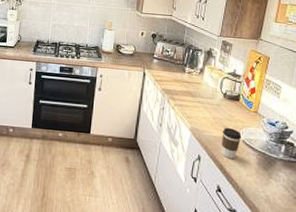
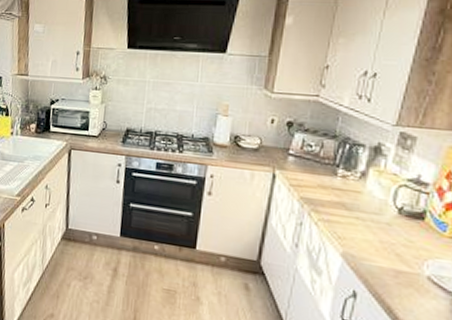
coffee cup: present [222,128,242,159] -> none [391,256,426,302]

